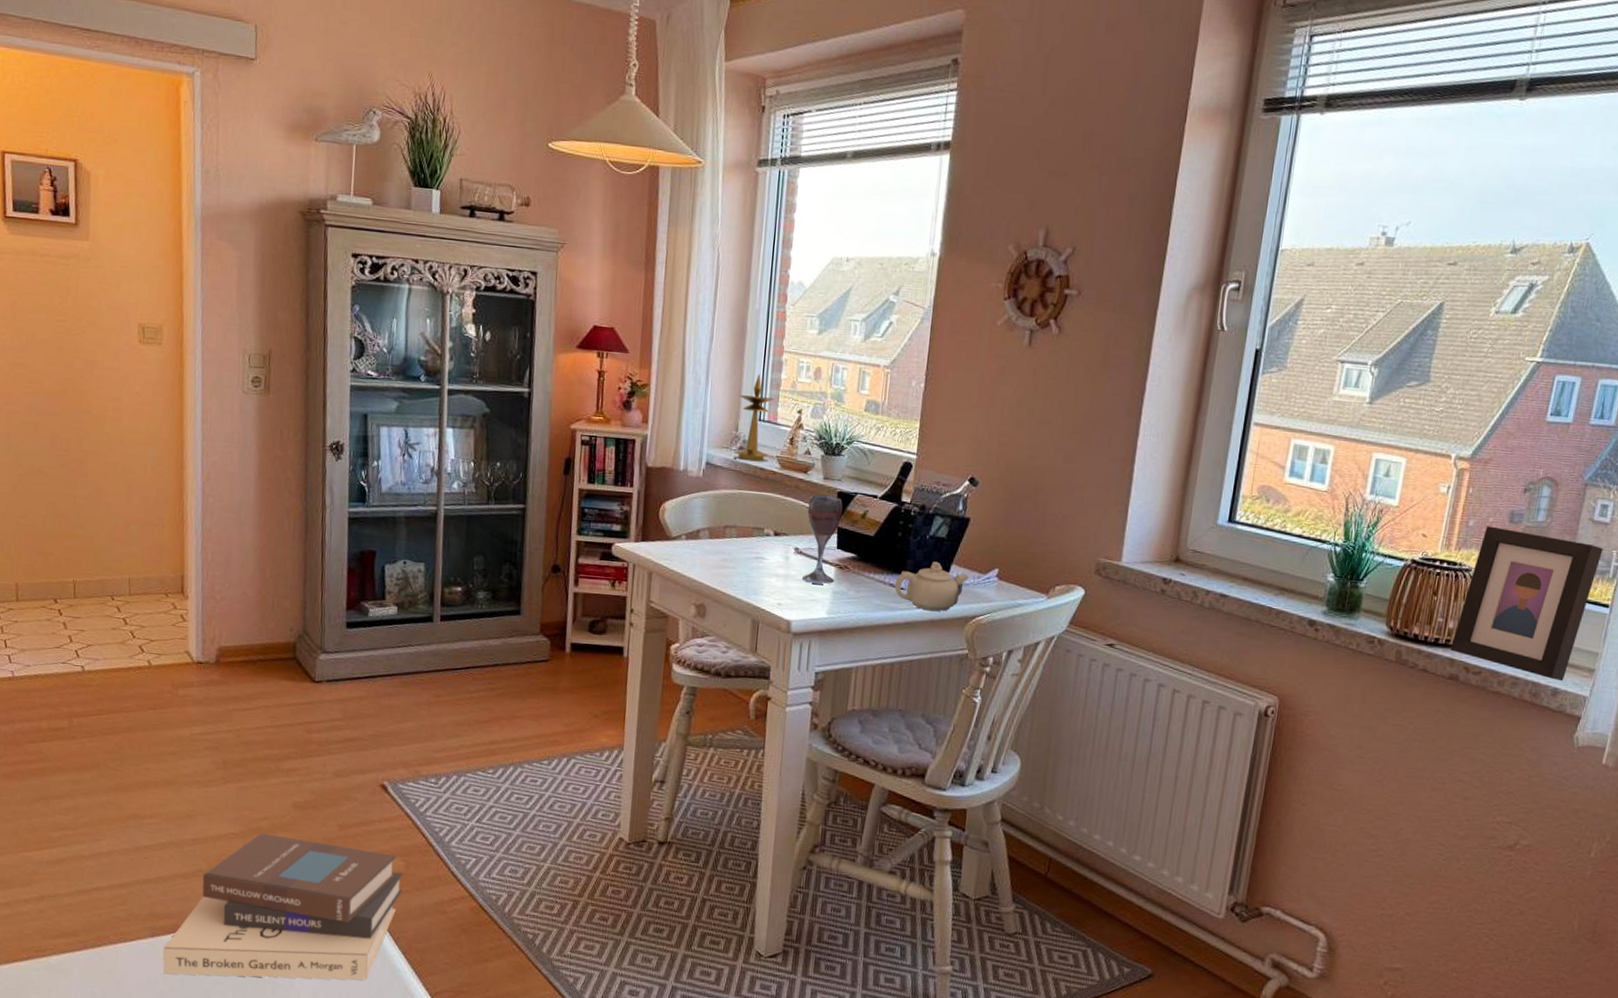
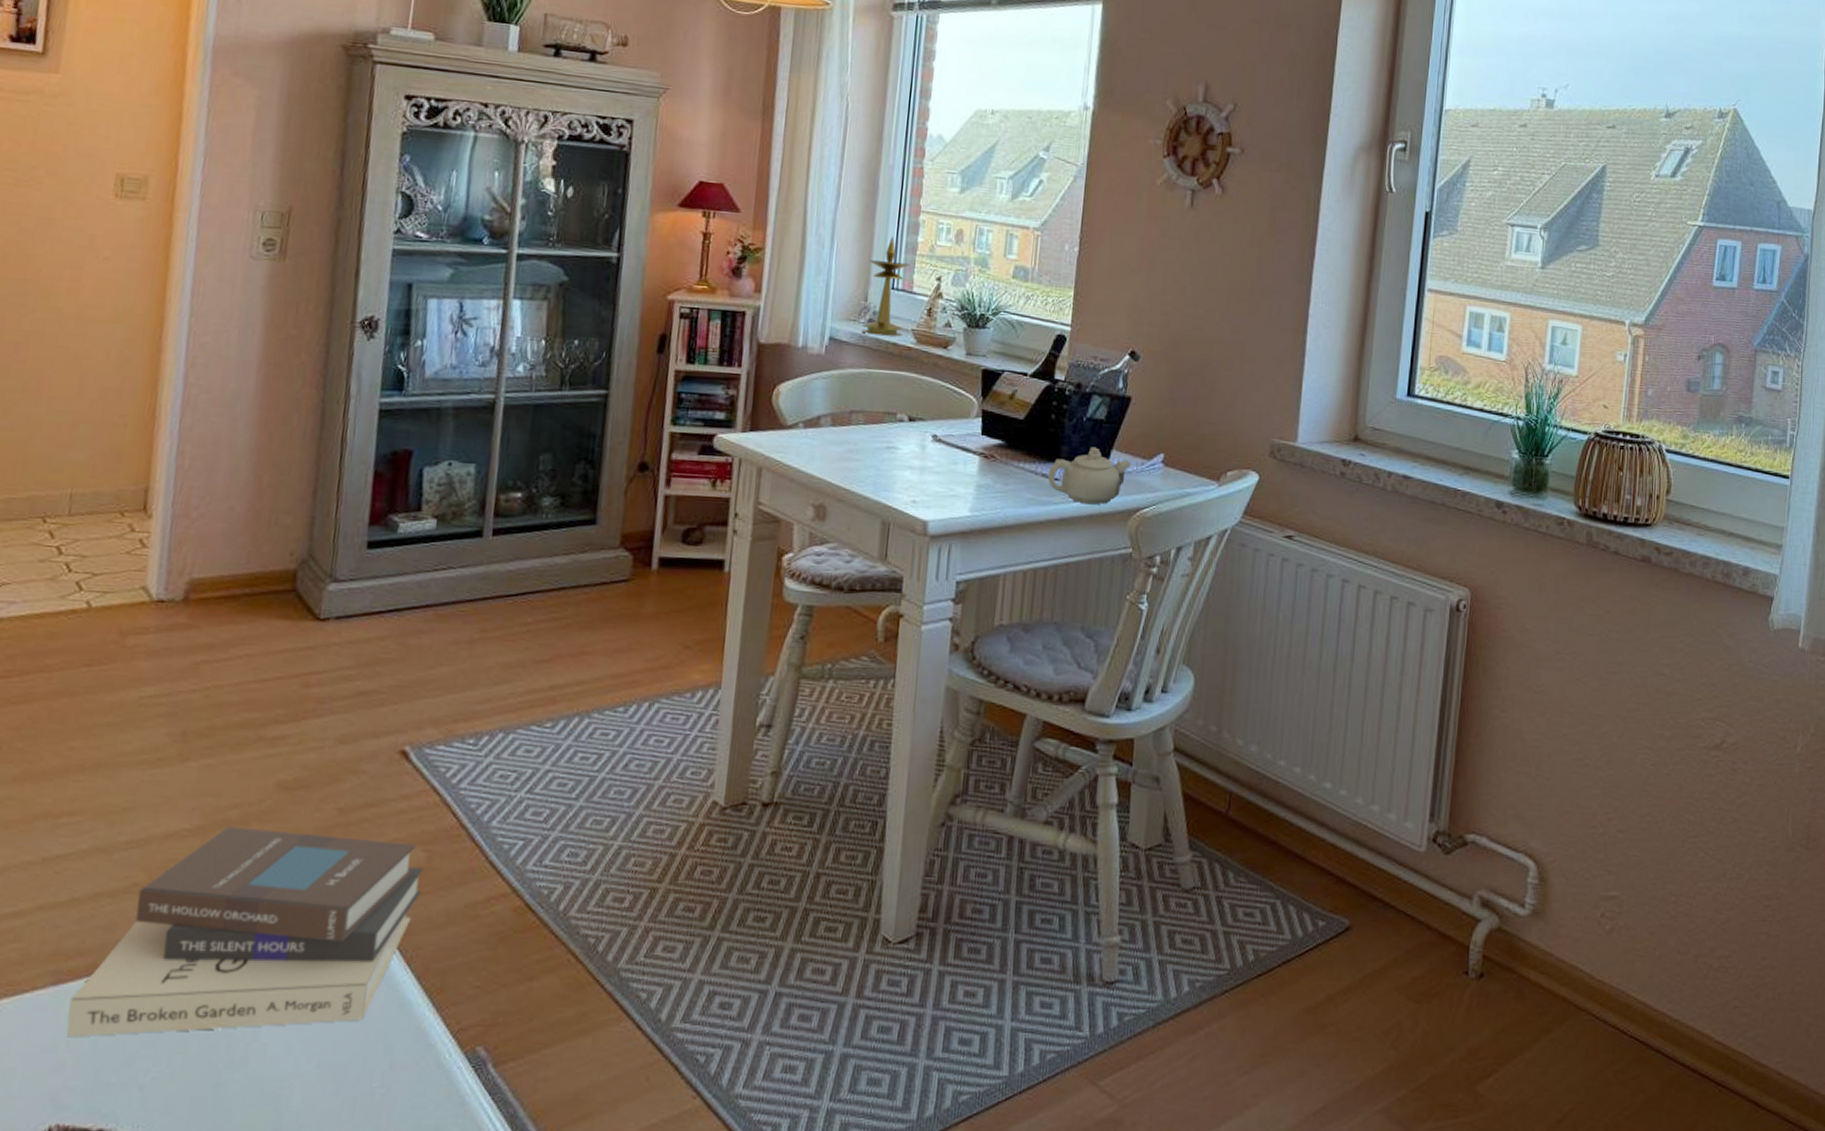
cup: present [801,495,843,585] -> none [940,373,988,477]
picture frame: present [1450,526,1603,682] -> none [1640,395,1778,560]

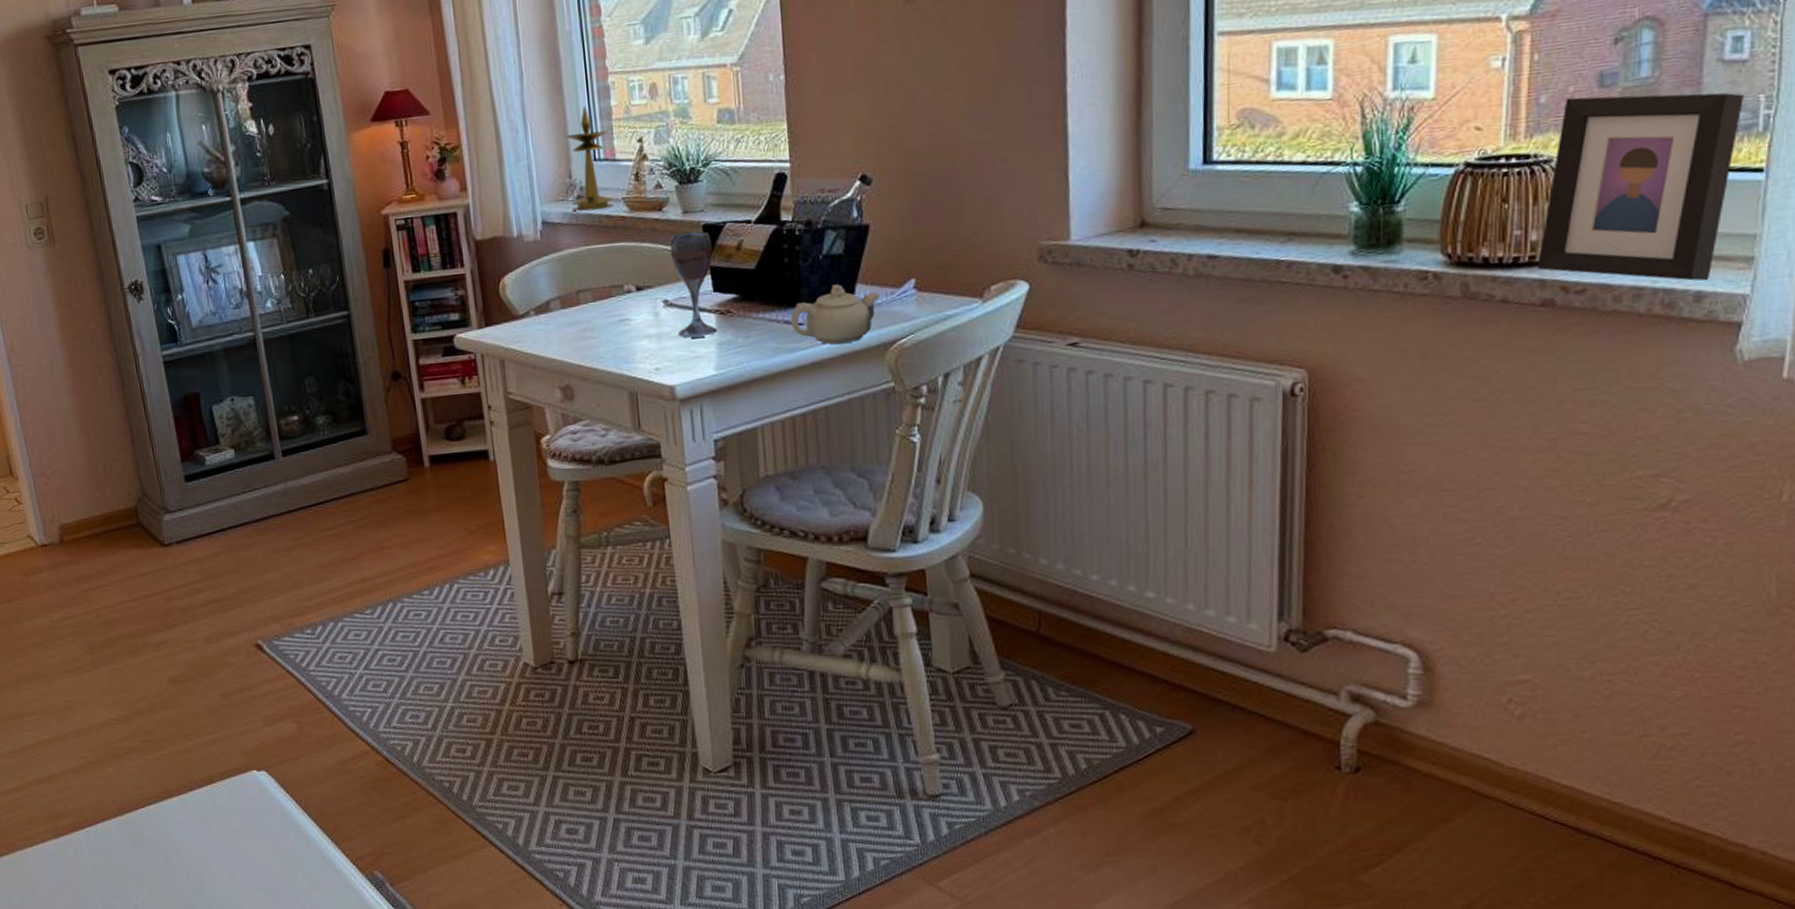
books: present [66,827,424,1038] -> none [69,714,300,875]
cup: none [940,373,988,477] -> present [670,231,718,338]
picture frame: none [1640,395,1778,560] -> present [1537,92,1744,281]

